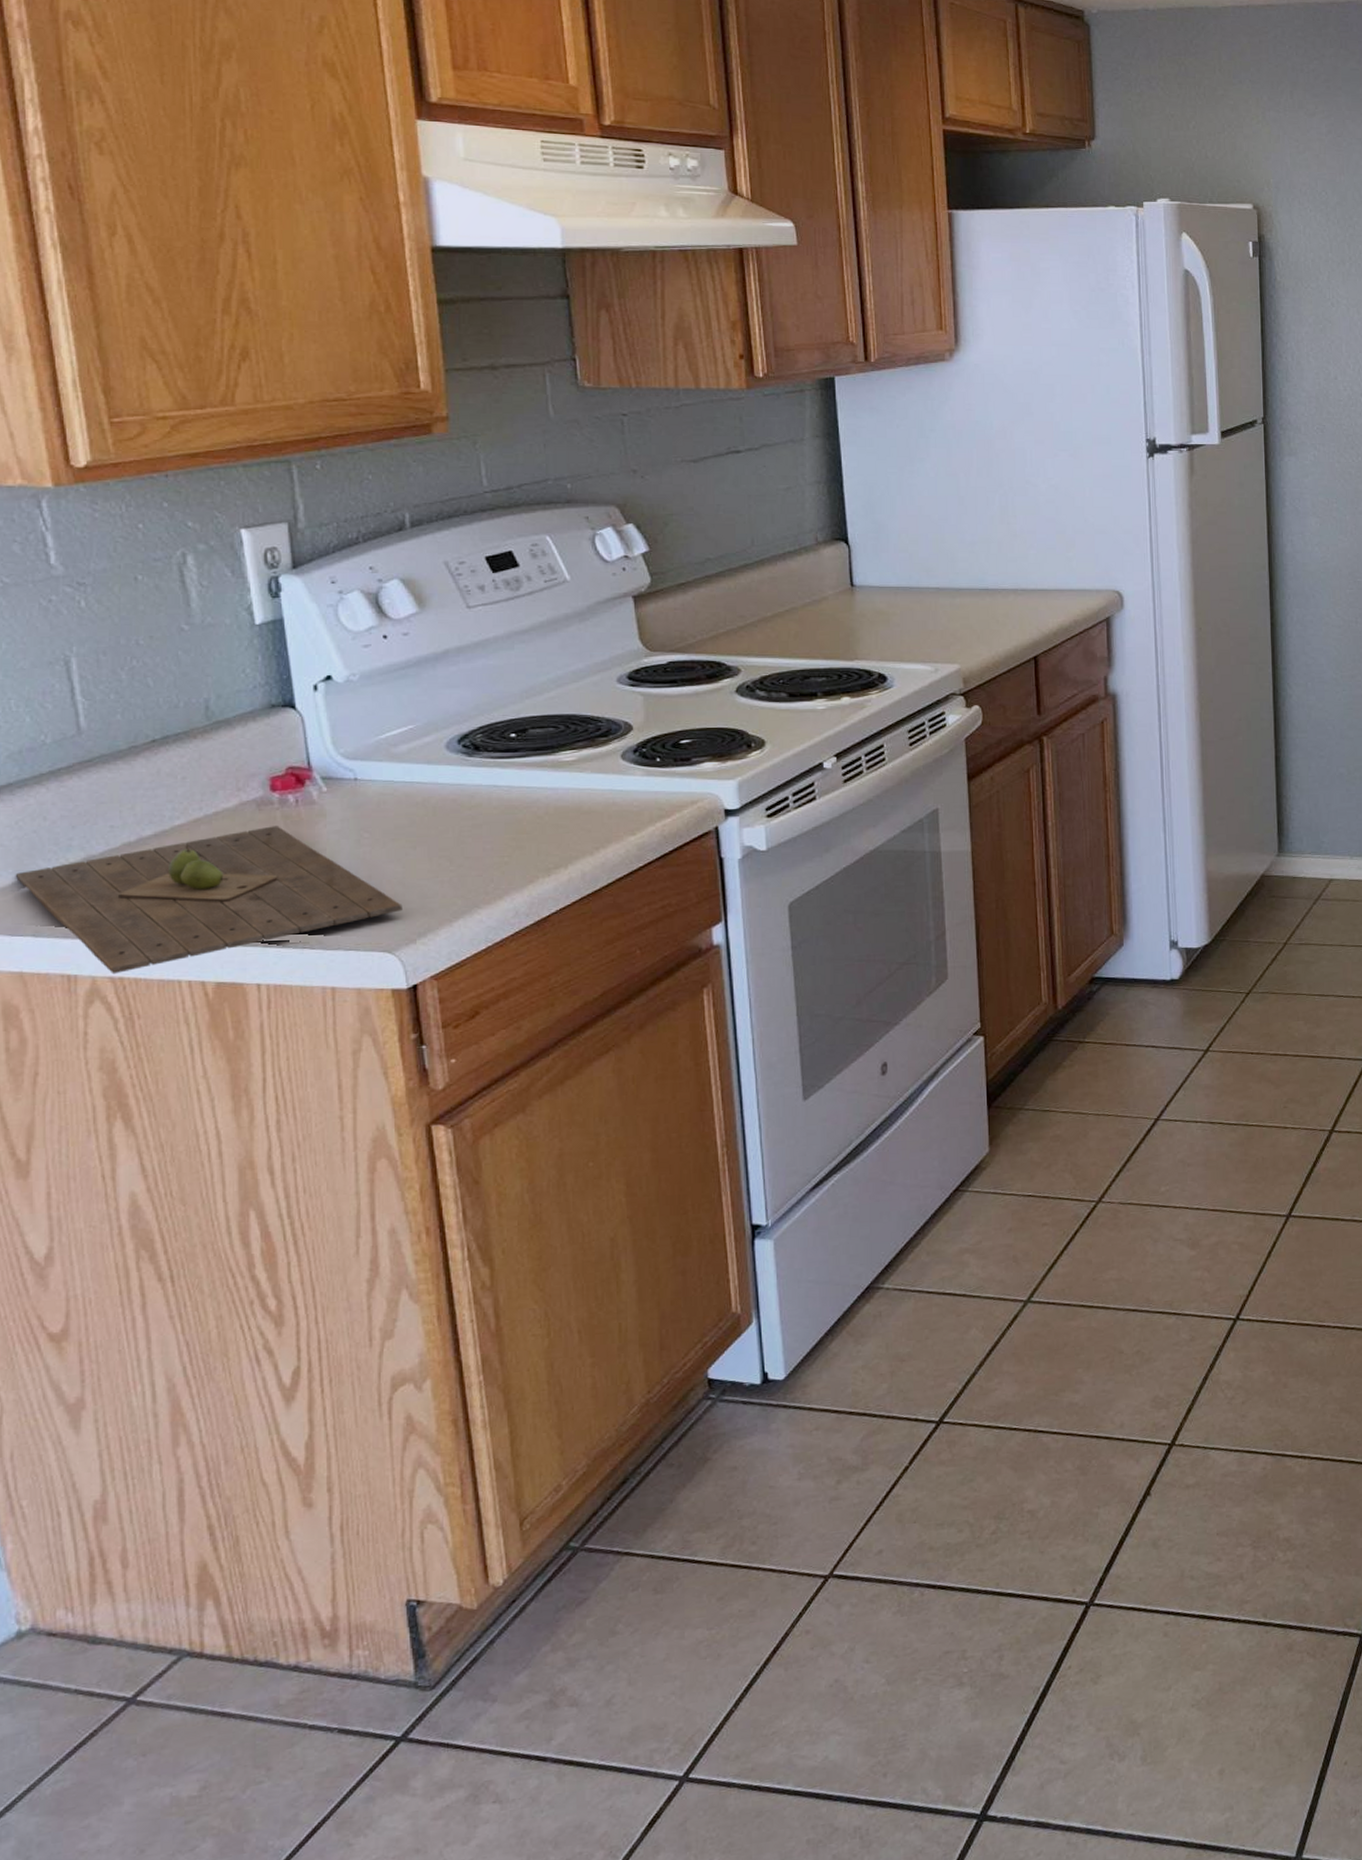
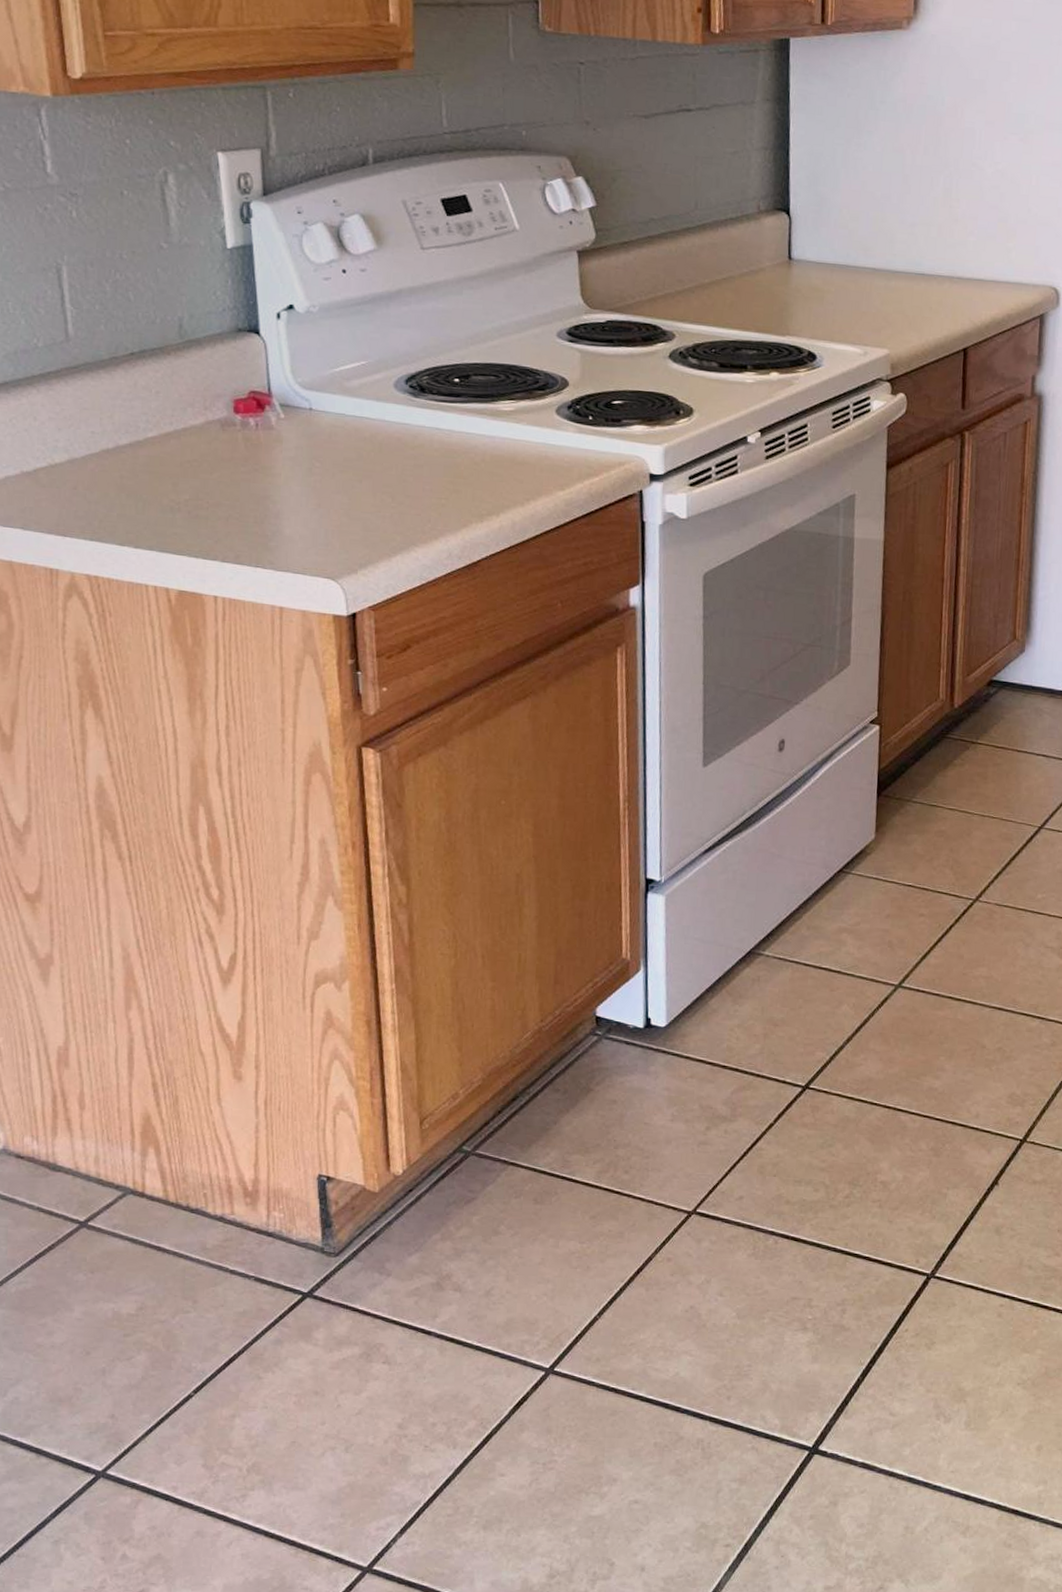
cutting board: present [16,826,403,975] -> none [9,446,347,573]

